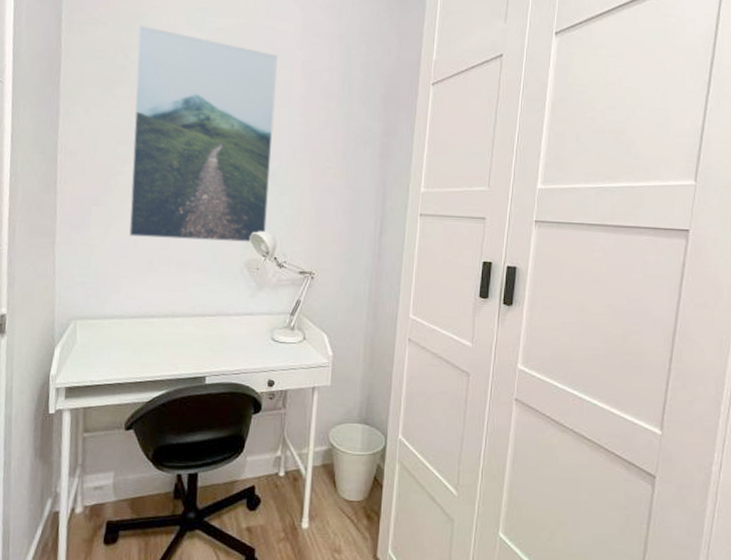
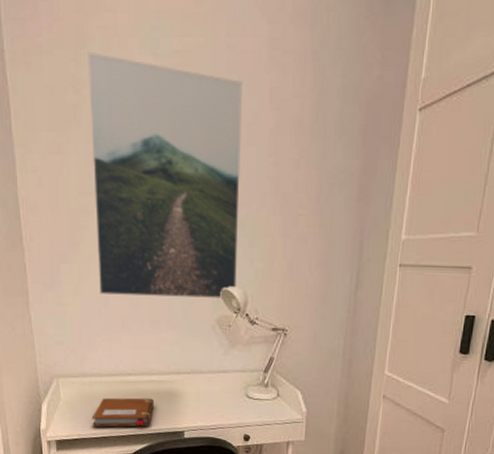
notebook: none [107,341,177,373] -> present [92,398,155,427]

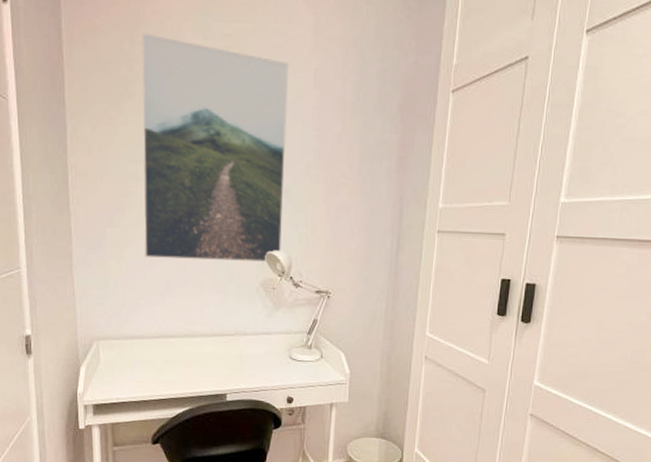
notebook: present [92,398,155,427] -> none [131,360,197,391]

